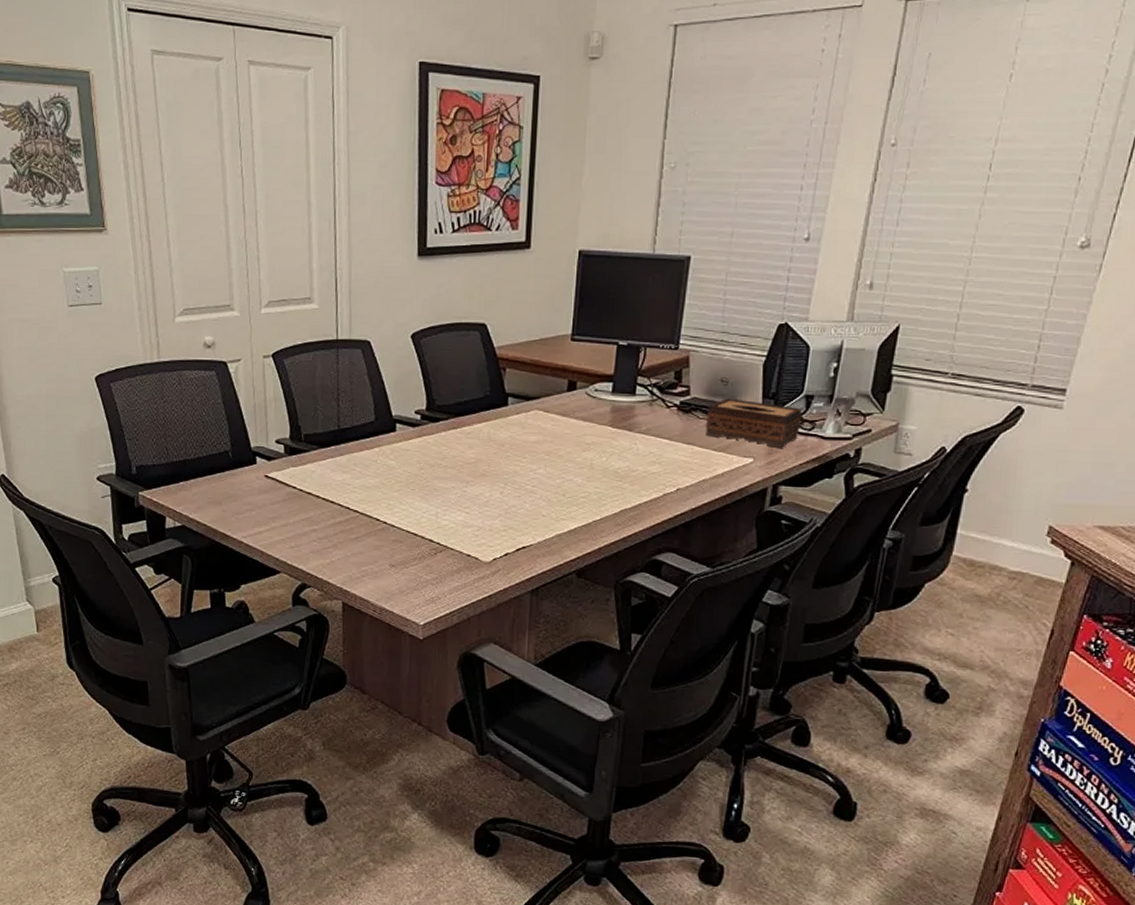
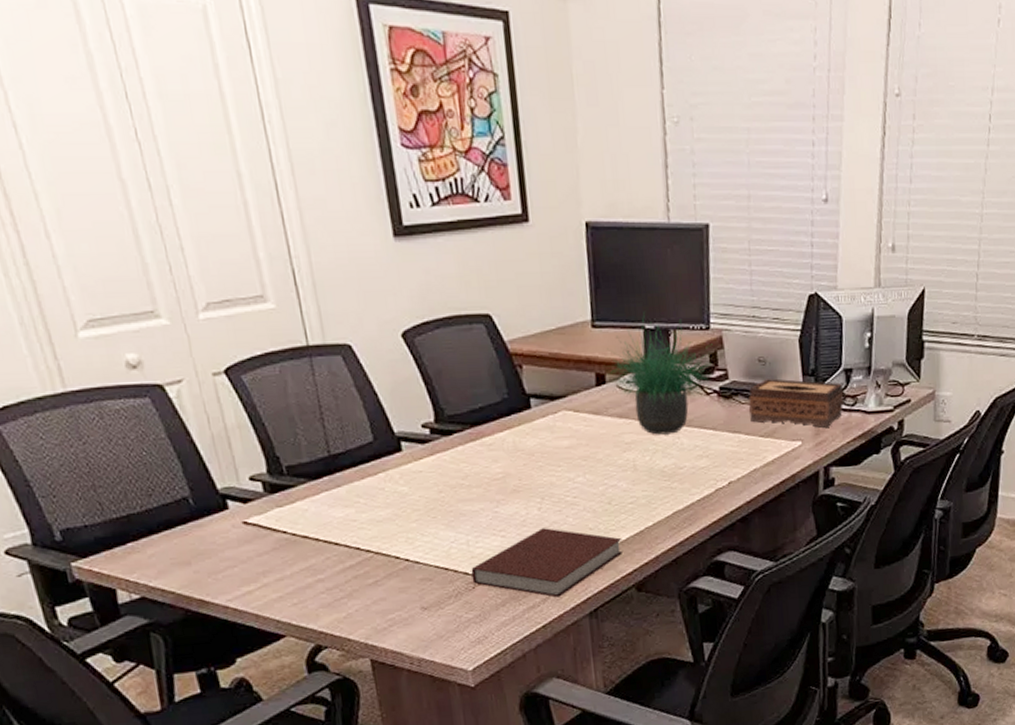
notebook: none [435,510,571,573] -> present [471,528,622,598]
potted plant: none [579,333,679,440] -> present [607,316,713,435]

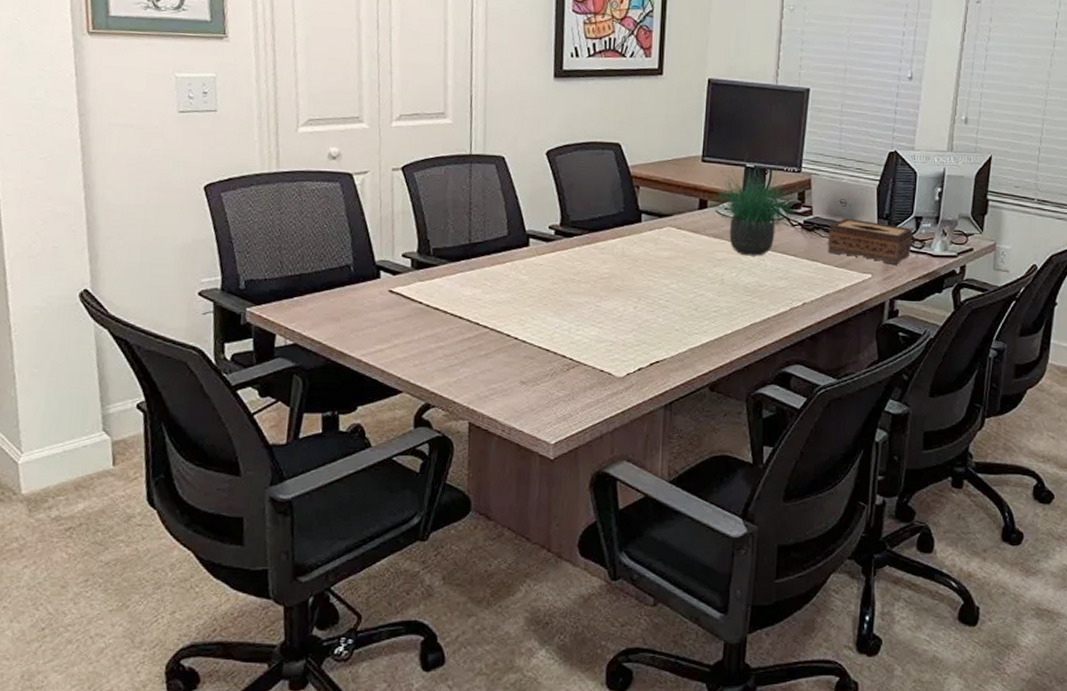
notebook: present [471,528,622,598] -> none [568,324,703,388]

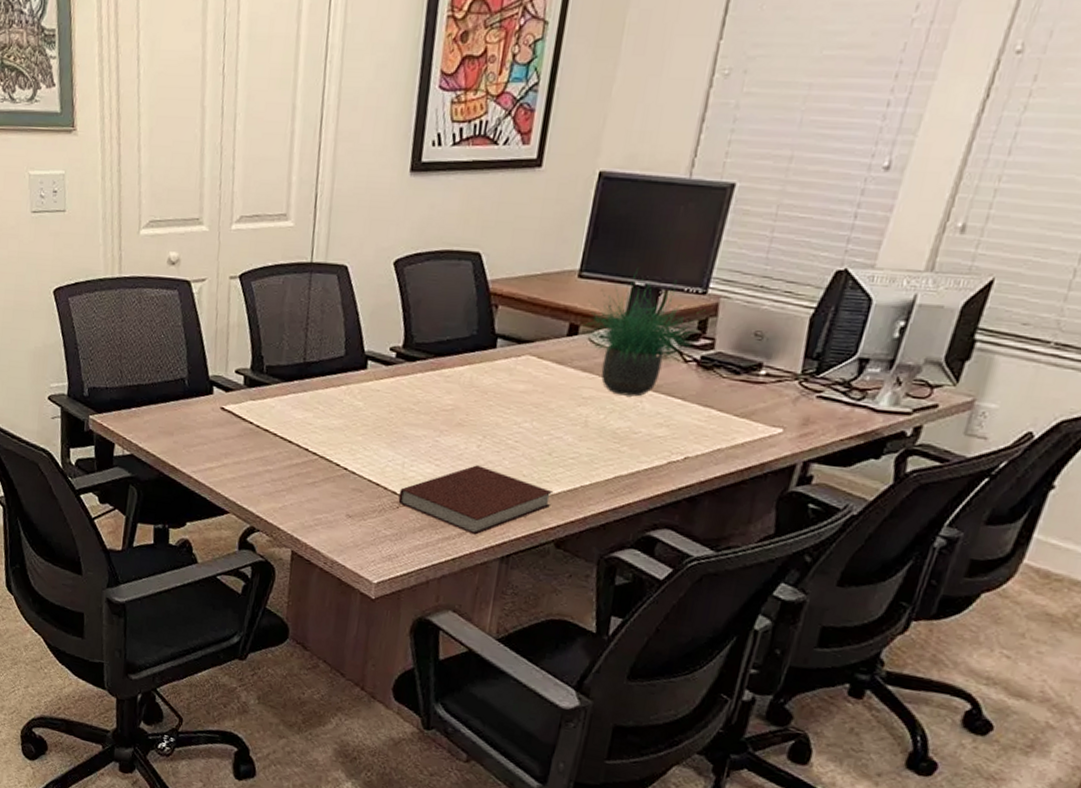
notebook: none [568,324,703,388] -> present [398,465,554,535]
tissue box: present [827,218,913,265] -> none [728,355,853,419]

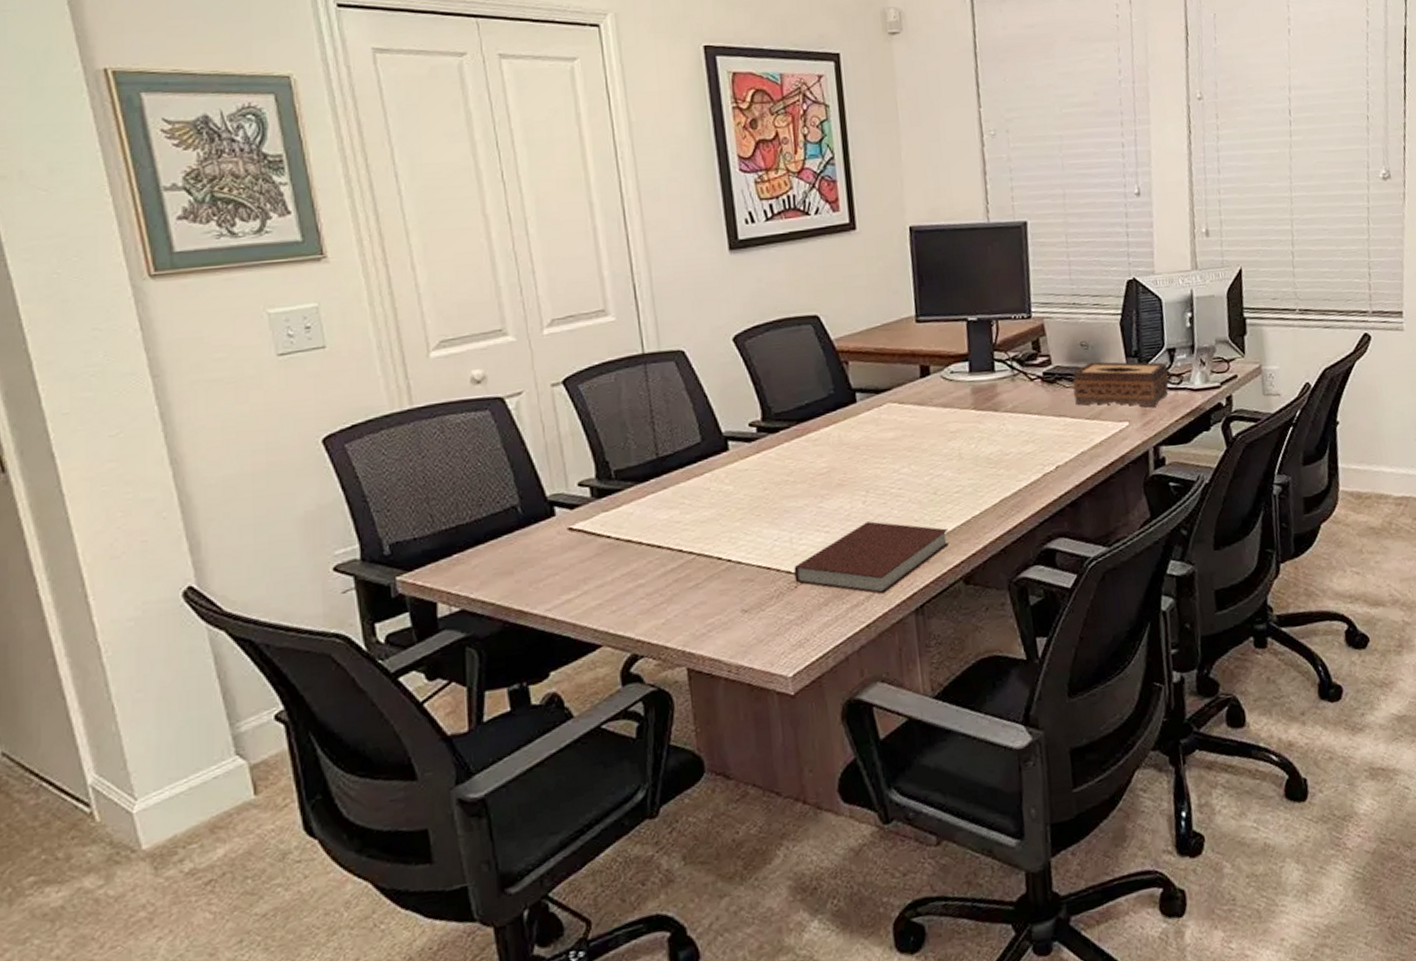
potted plant: present [582,272,706,397] -> none [931,309,1035,423]
tissue box: none [728,355,853,419] -> present [1073,361,1169,408]

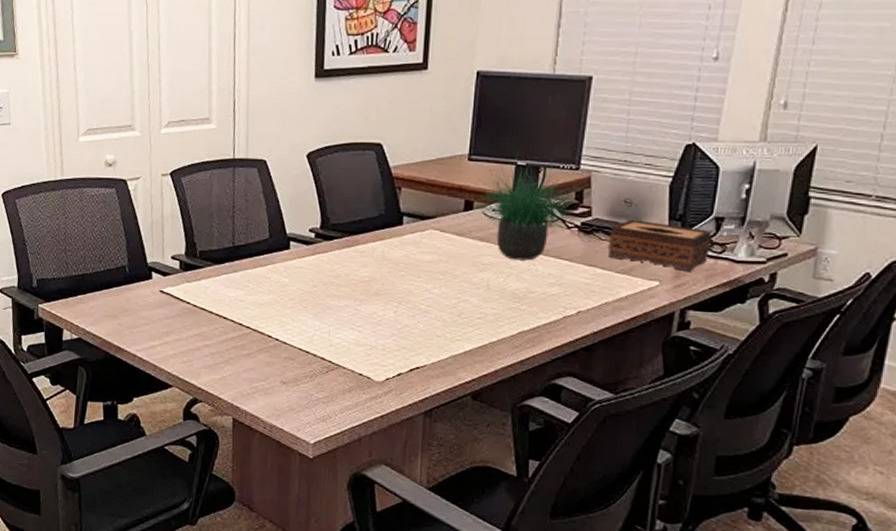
notebook: present [794,521,949,594] -> none [327,329,466,393]
potted plant: none [931,309,1035,423] -> present [476,153,580,261]

